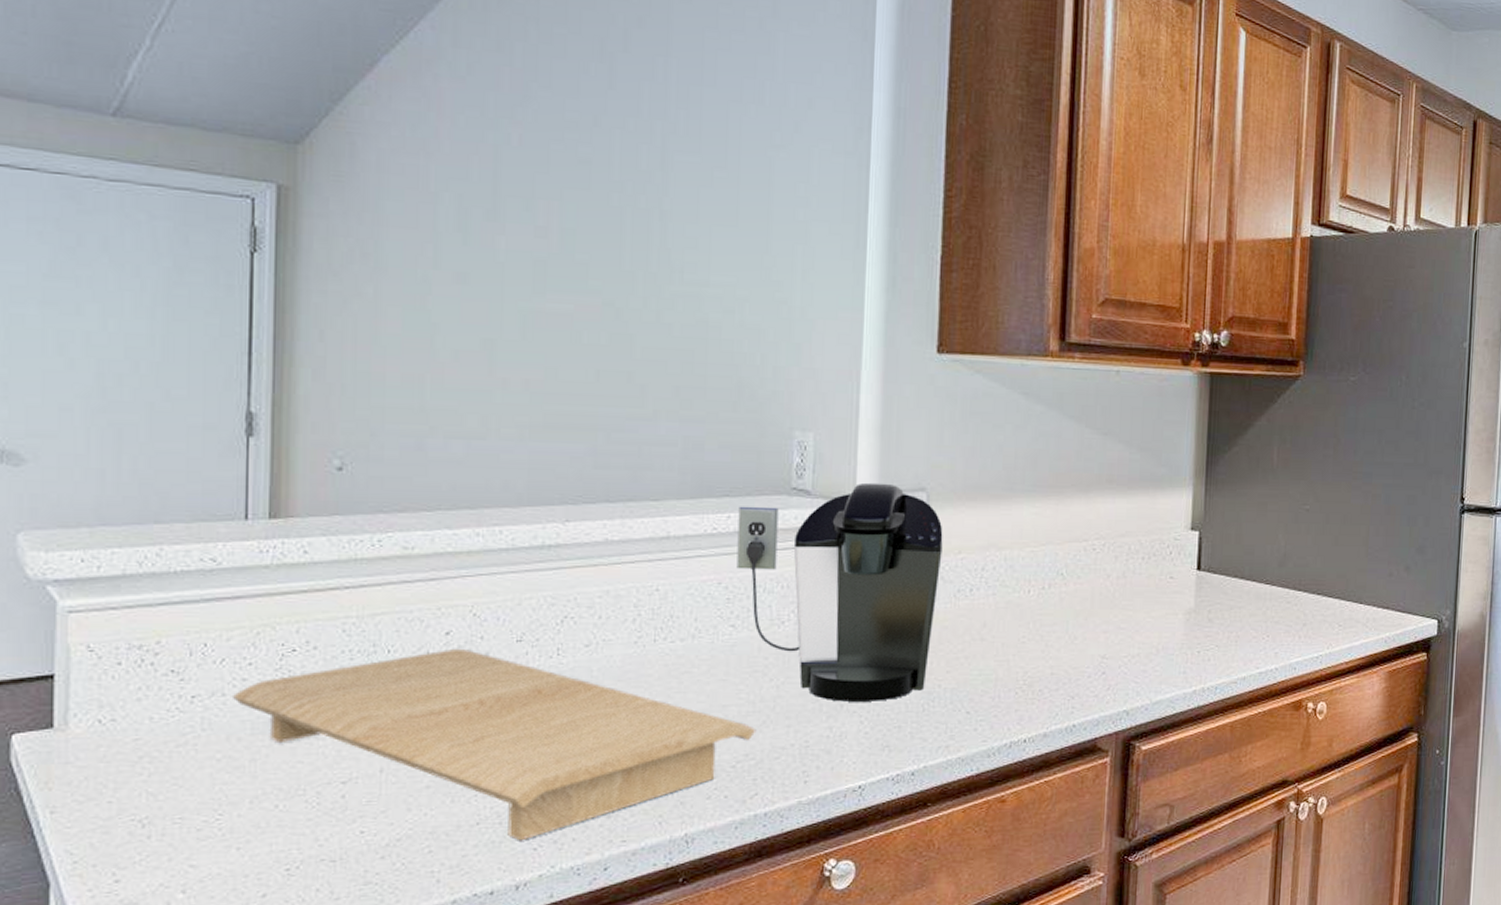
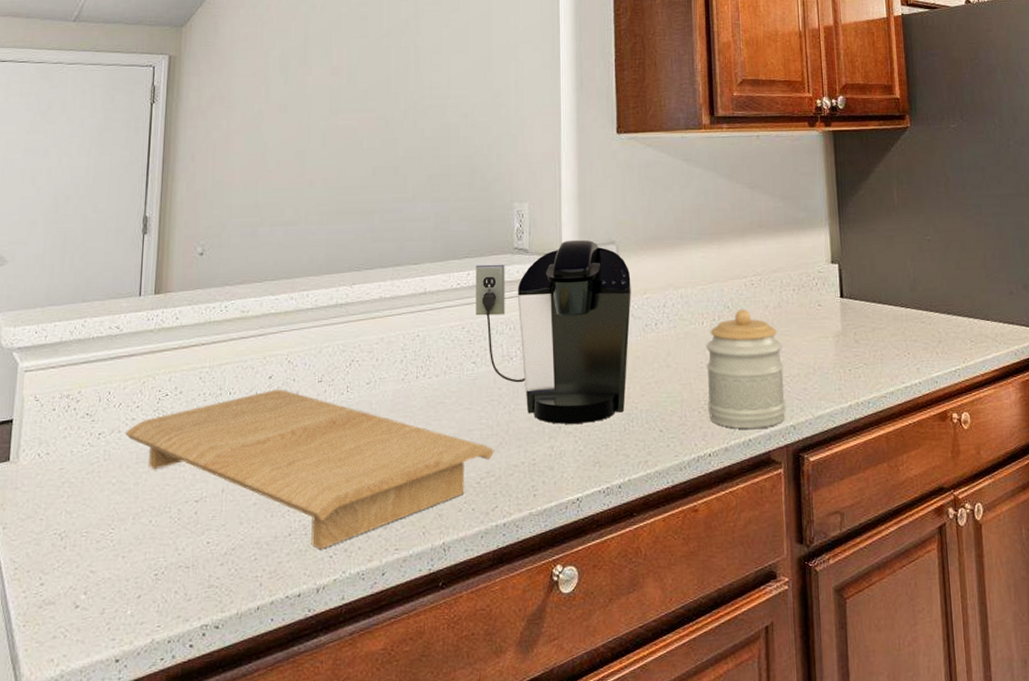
jar: none [1027,578,1124,713] -> present [706,310,786,429]

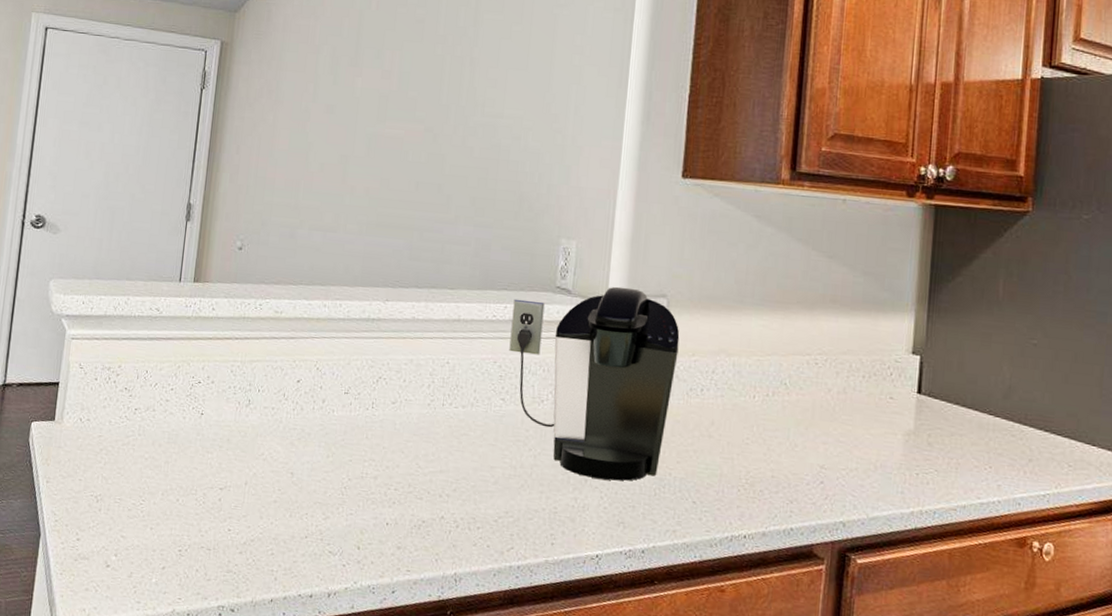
cutting board: present [124,389,495,550] -> none [158,393,516,557]
jar: present [706,310,786,429] -> none [749,389,843,519]

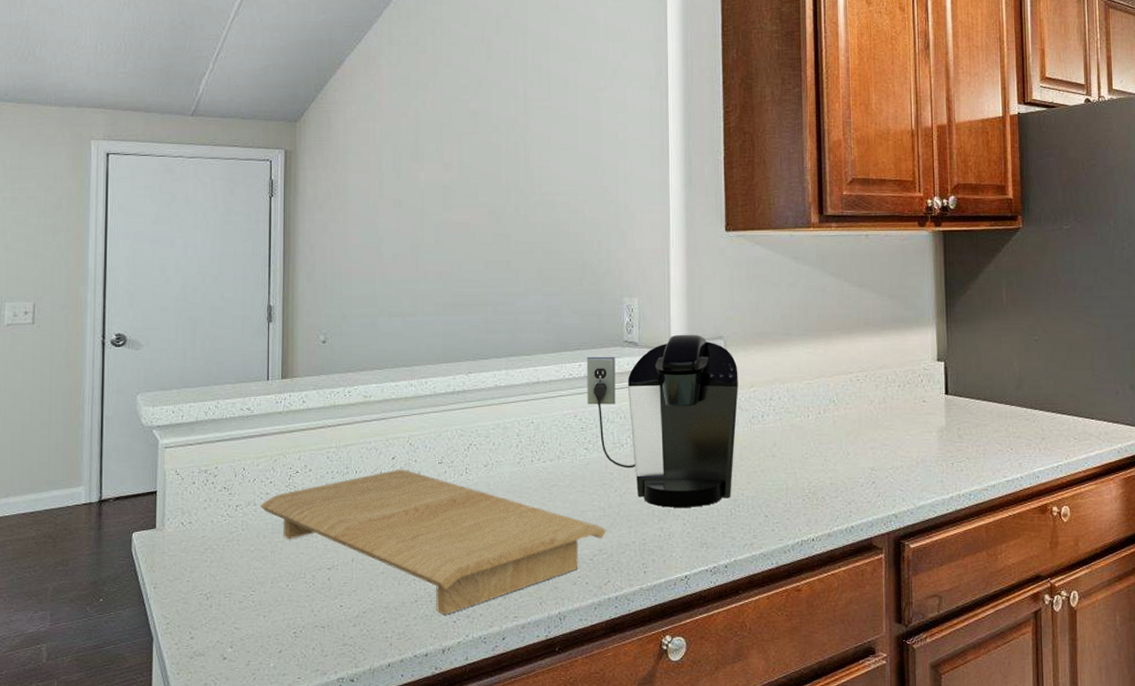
cutting board: none [158,393,516,557] -> present [260,469,607,615]

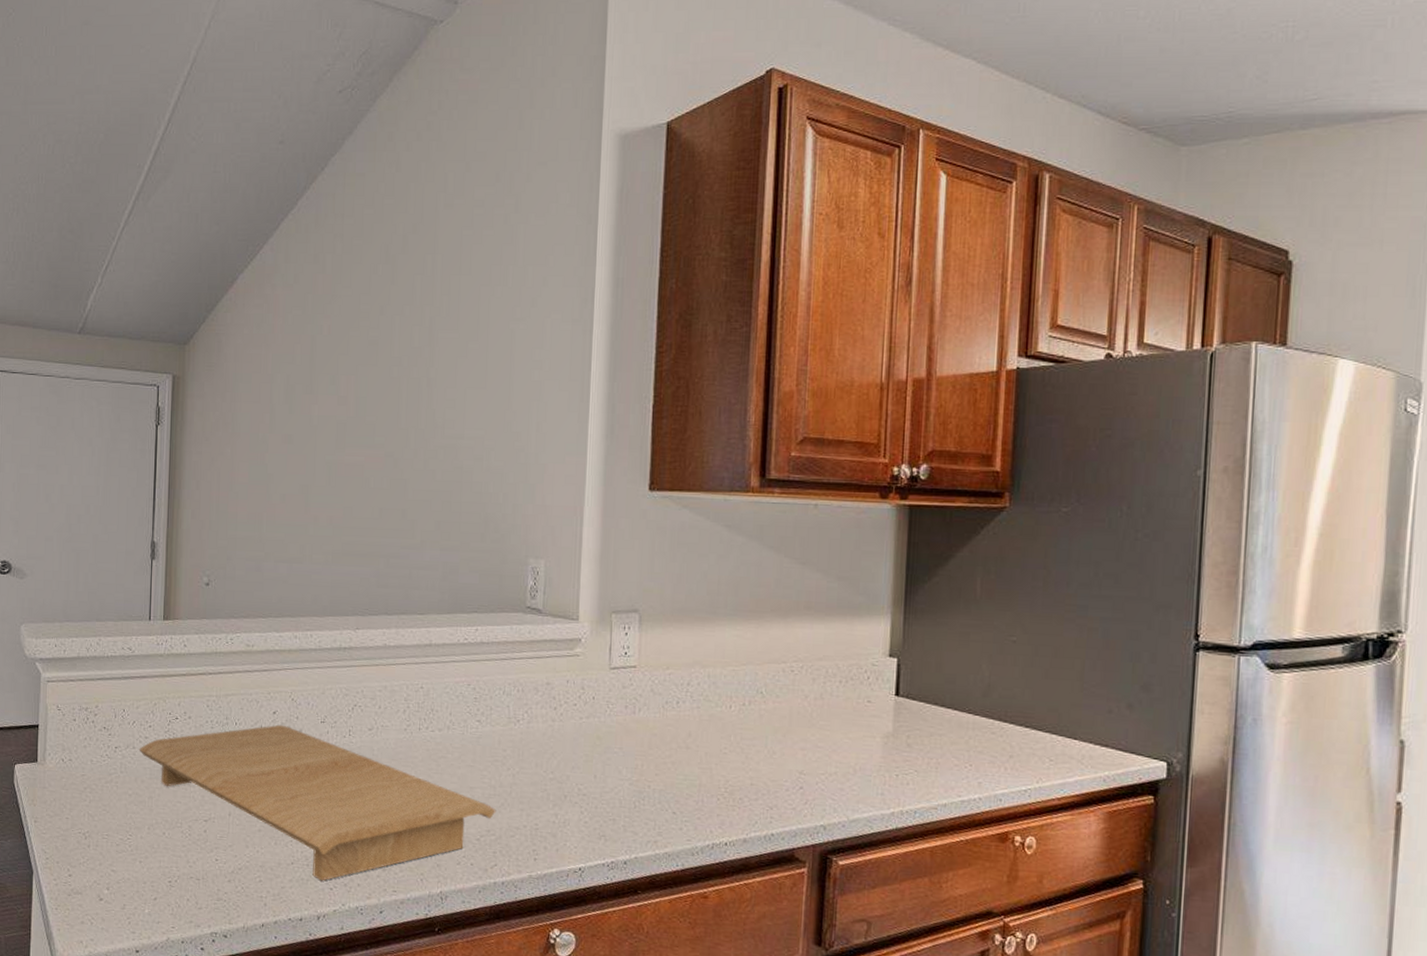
coffee maker: present [587,334,739,508] -> none [482,603,653,796]

